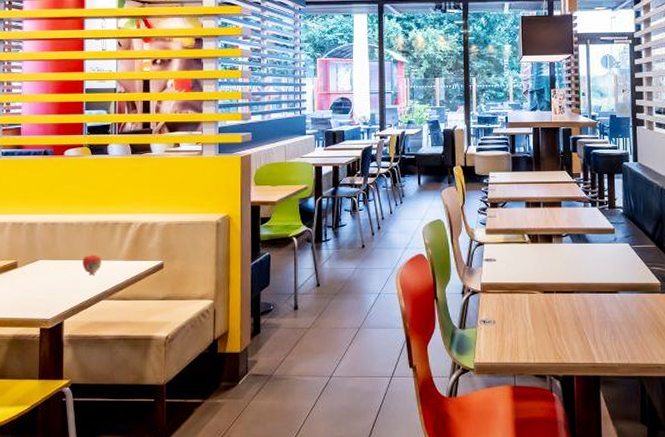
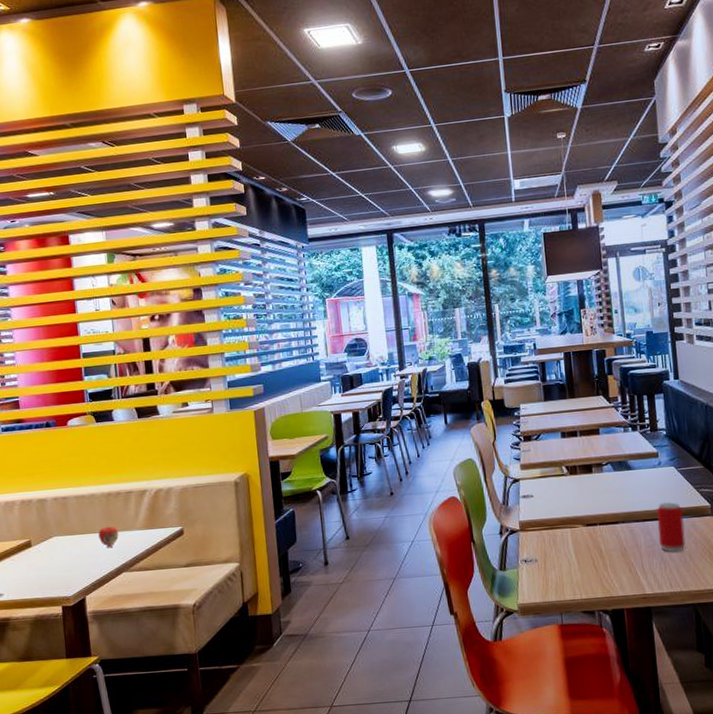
beverage can: none [609,276,636,325] -> present [656,502,686,552]

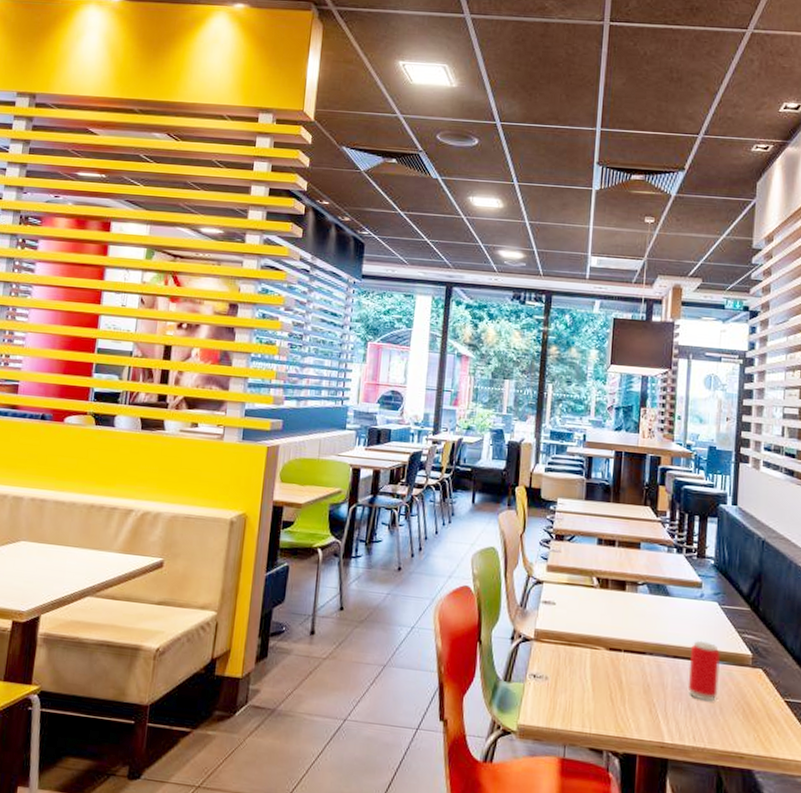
apple: present [98,525,119,547] -> none [70,540,93,565]

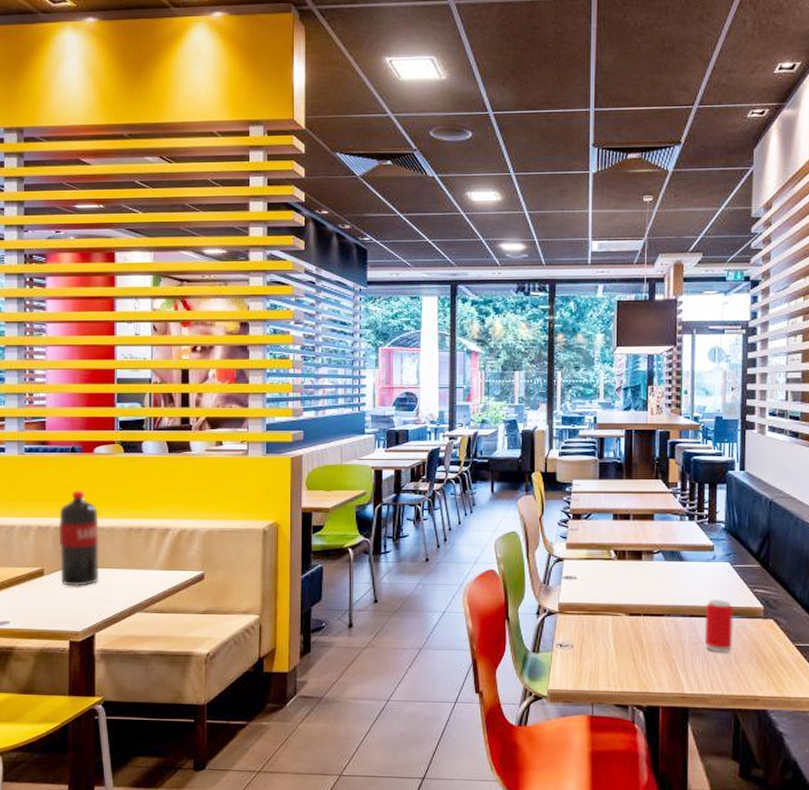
pop: none [12,460,61,563] -> present [58,491,100,586]

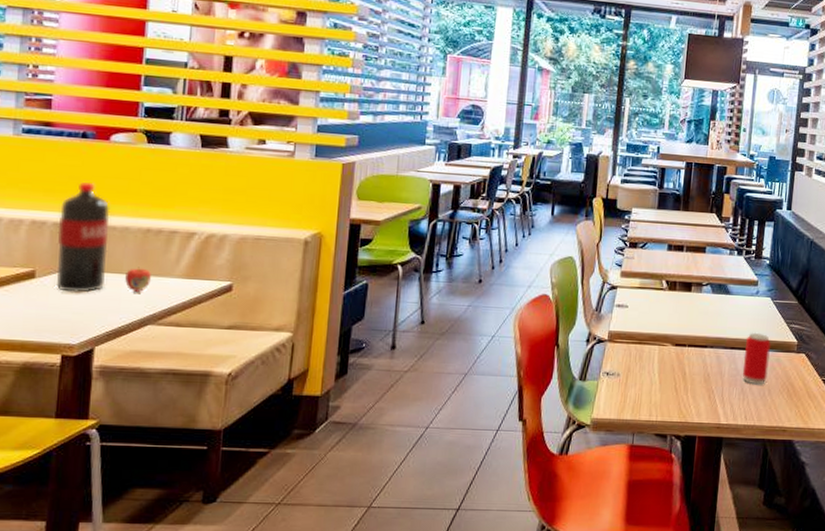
apple: none [115,561,136,585] -> present [125,267,151,293]

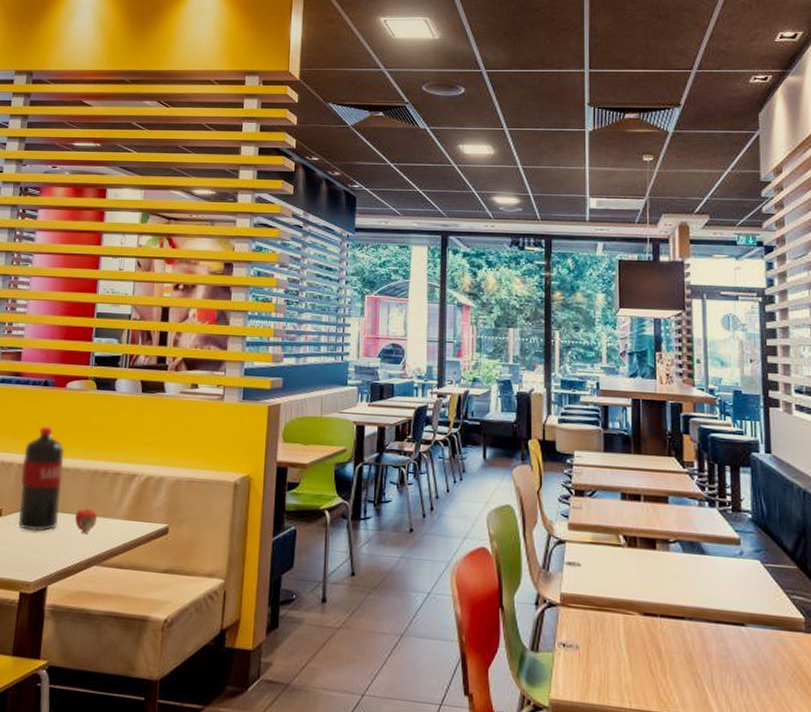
beverage can: present [742,332,772,385] -> none [733,603,770,672]

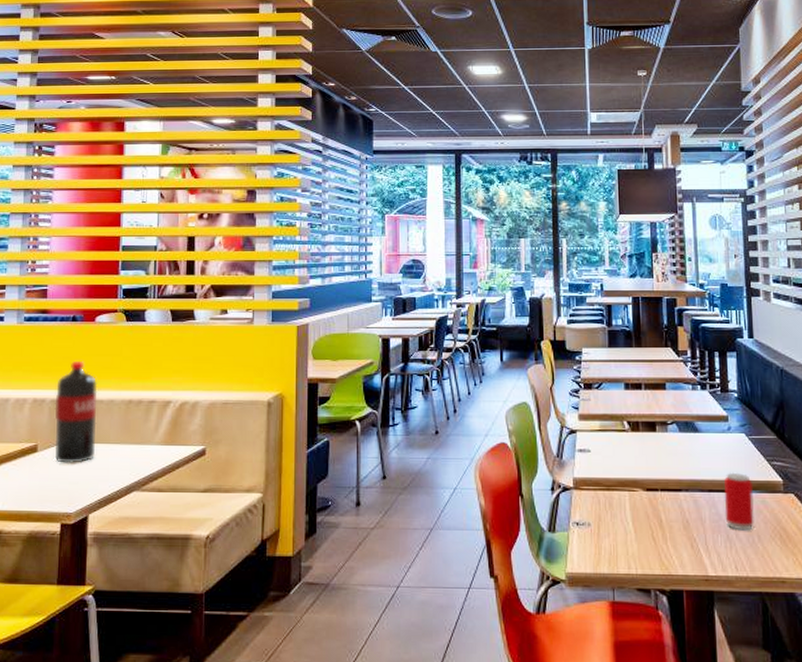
apple: present [75,507,97,533] -> none [112,436,134,461]
beverage can: none [733,603,770,672] -> present [723,472,754,531]

